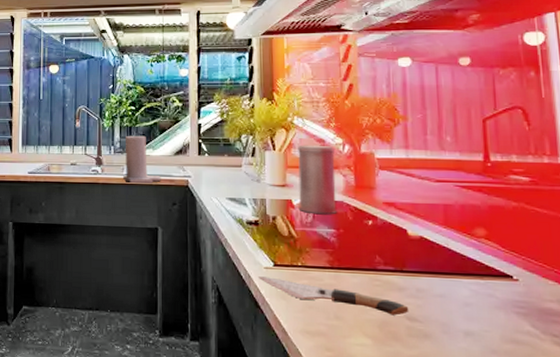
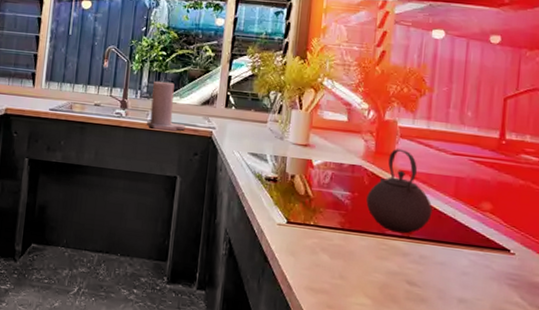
knife: present [257,276,409,316] -> none [270,232,411,279]
canister: present [298,145,337,215] -> none [317,106,360,178]
kettle: none [353,181,424,268] -> present [366,149,433,234]

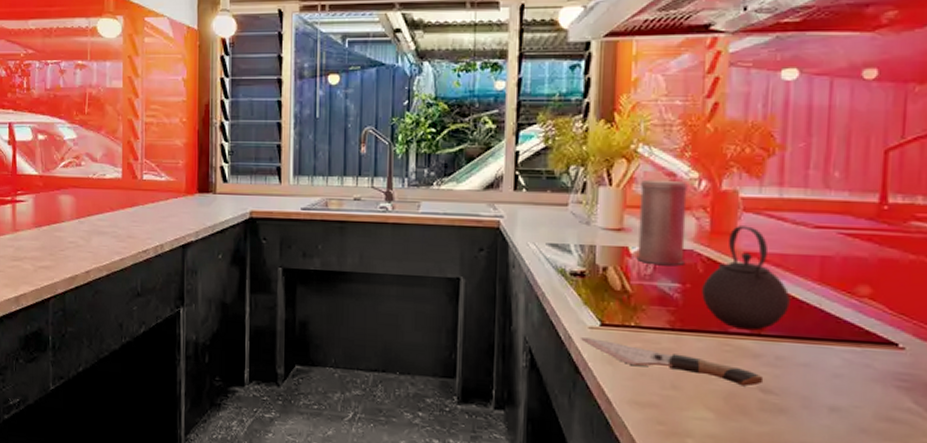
paper towel: present [146,81,185,132] -> none [417,164,466,225]
knife: none [270,232,411,279] -> present [579,337,764,387]
canister: none [317,106,360,178] -> present [636,179,688,267]

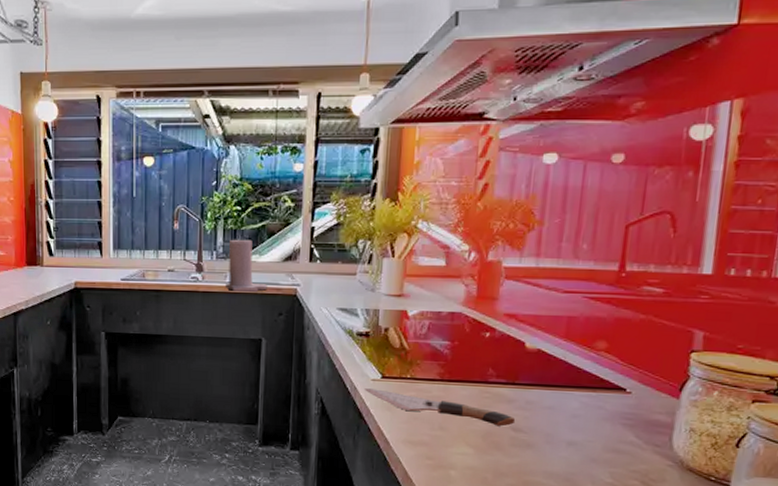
paper towel: none [417,164,466,225] -> present [224,239,267,293]
canister: present [636,179,688,267] -> none [413,251,459,327]
kettle: present [702,226,790,331] -> none [467,291,541,380]

